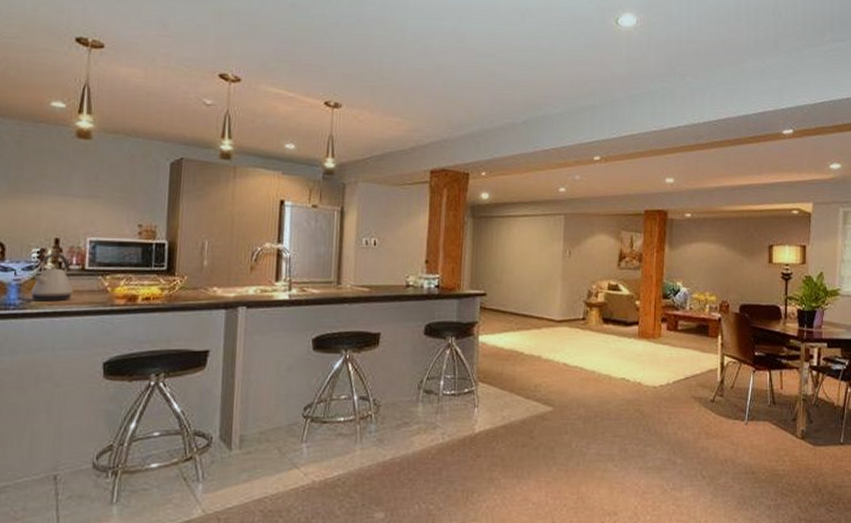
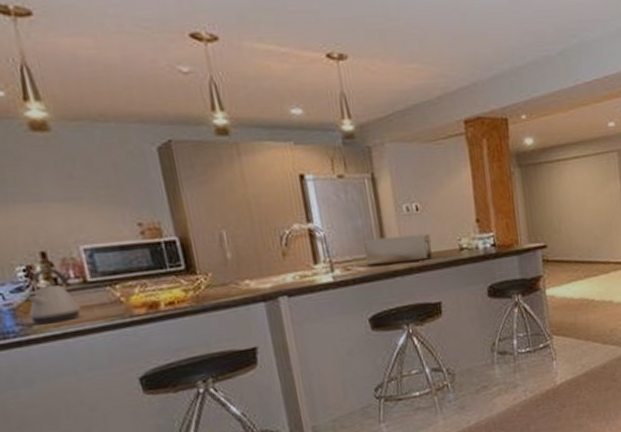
toaster: none [321,265,382,293] -> present [363,233,433,267]

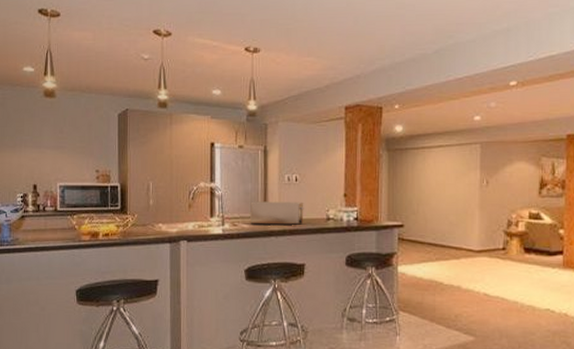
kettle: present [27,267,81,325] -> none [18,197,50,239]

